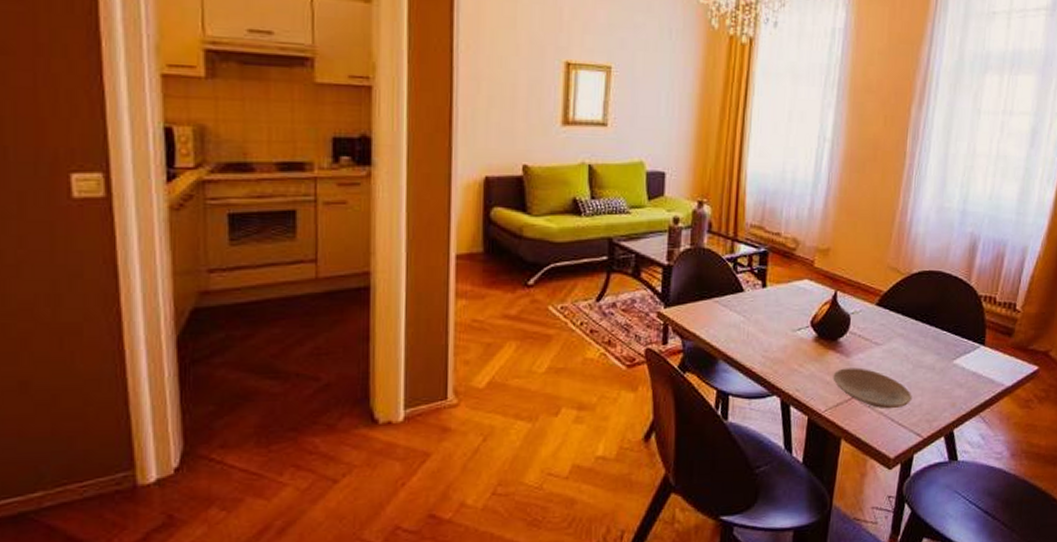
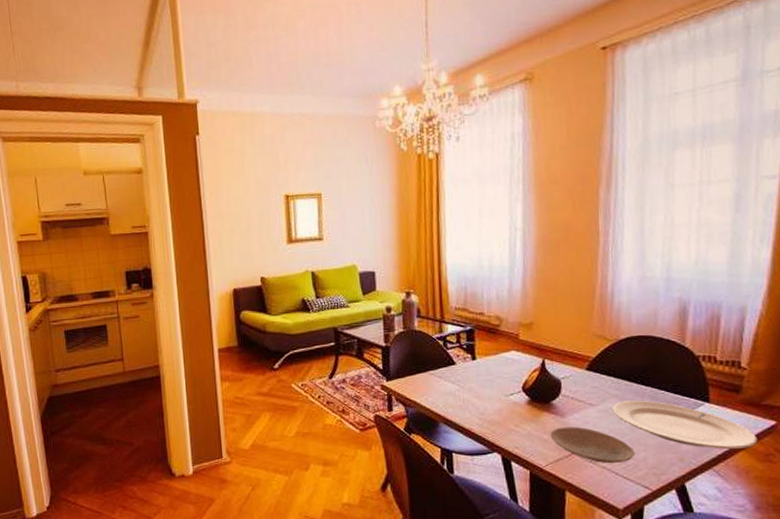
plate: none [897,340,1021,394] -> present [613,400,758,449]

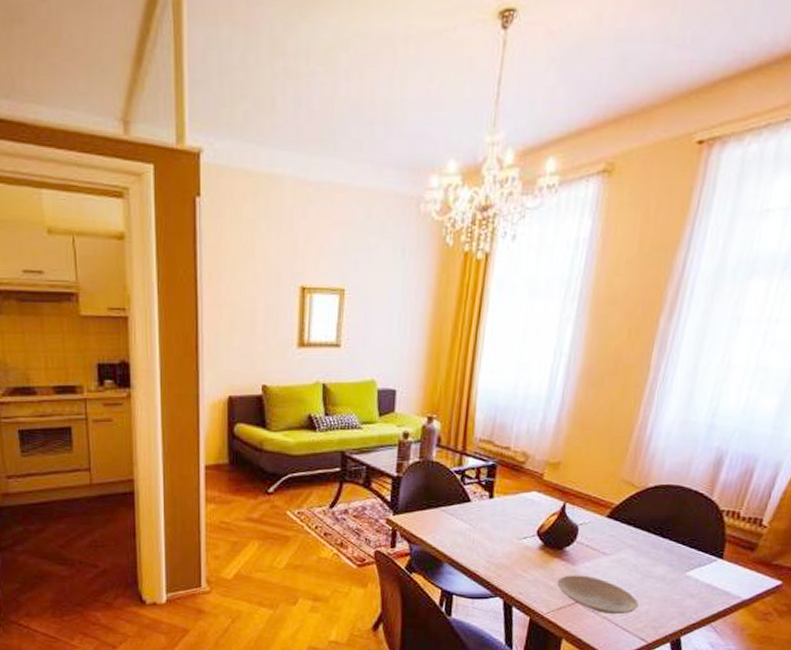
plate: present [613,400,758,449] -> none [625,552,761,606]

